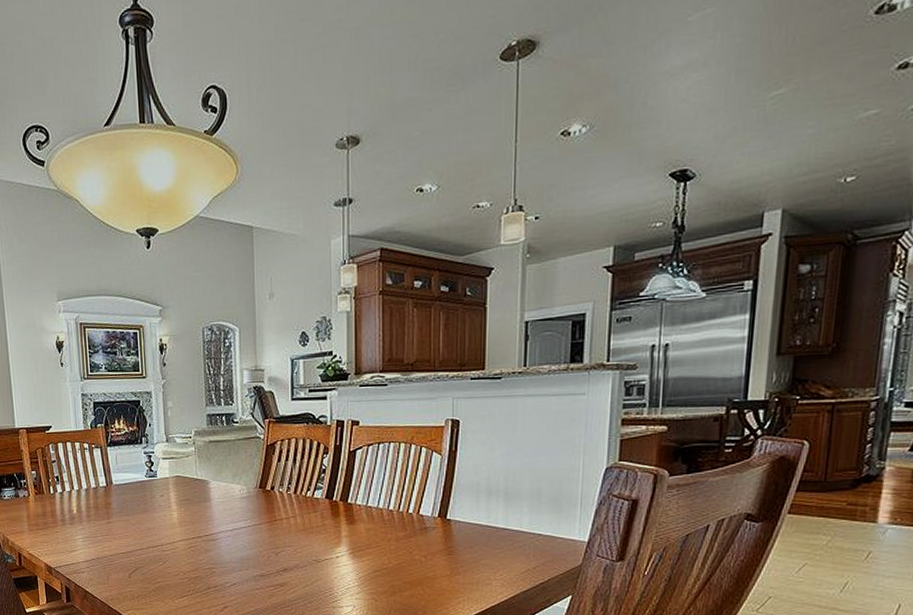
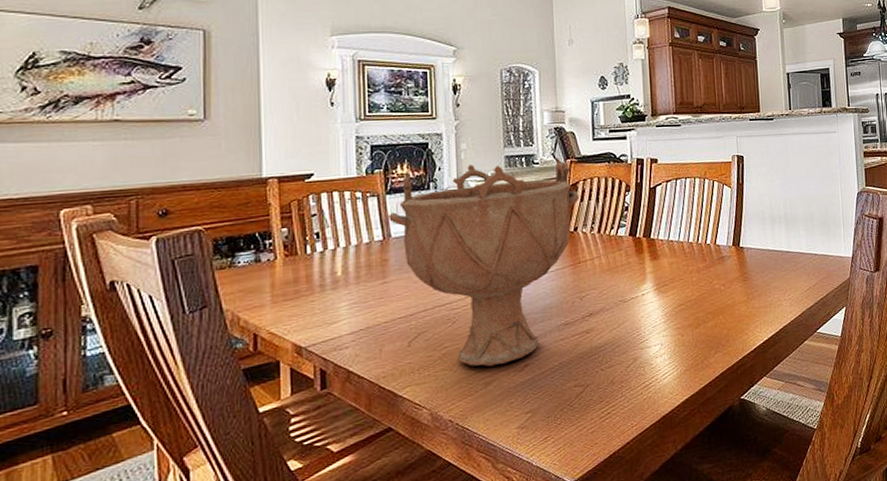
decorative bowl: none [110,417,276,604] -> present [389,158,579,367]

